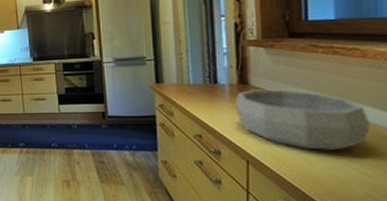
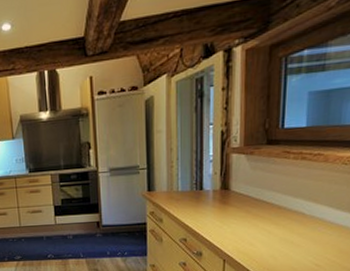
decorative bowl: present [235,89,370,151] -> none [217,193,325,247]

